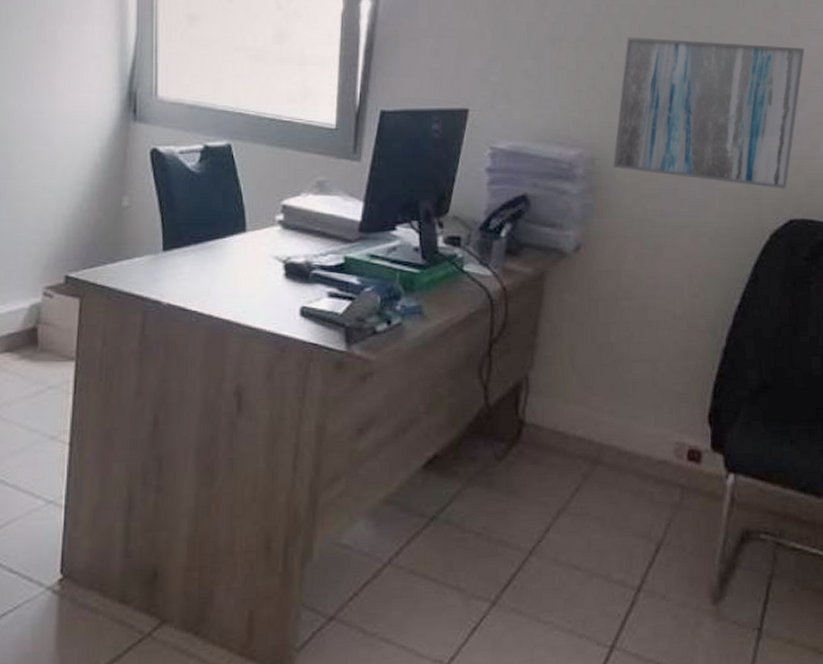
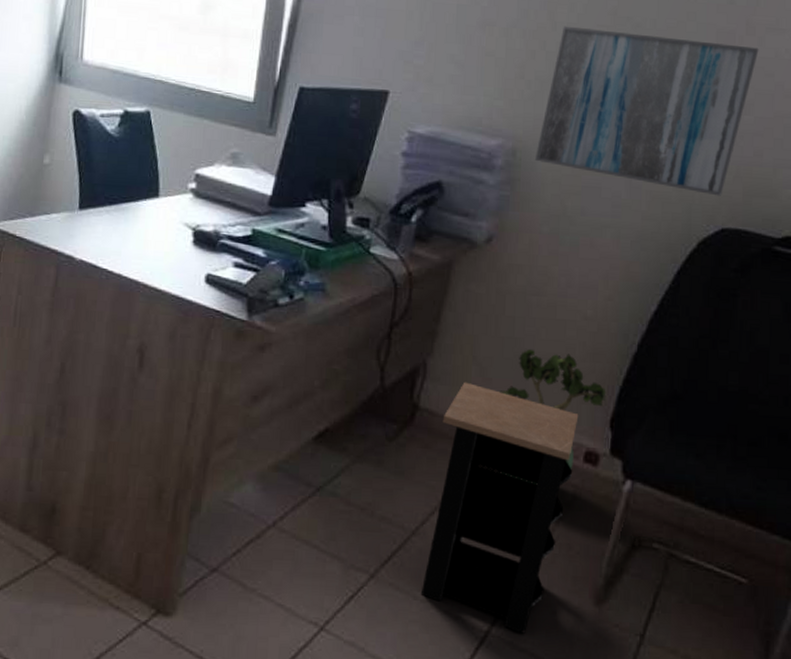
side table: none [543,392,679,643] -> present [420,381,579,634]
potted plant: none [600,354,702,483] -> present [498,350,607,476]

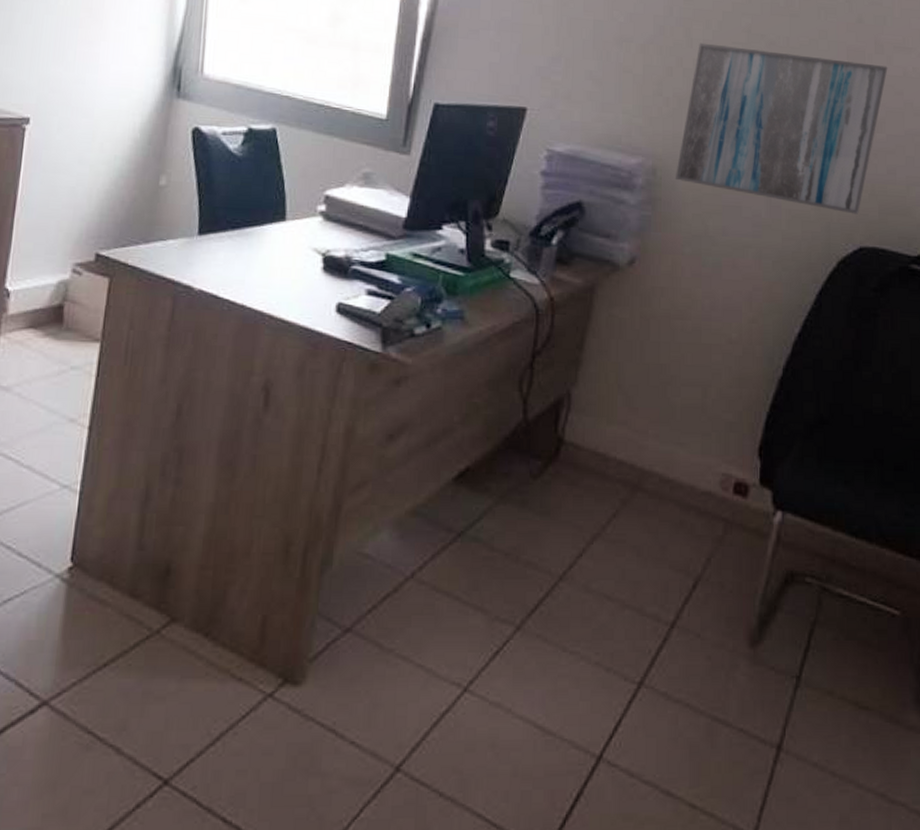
side table: present [420,381,579,634] -> none [569,412,727,682]
potted plant: present [498,350,607,476] -> none [645,376,754,512]

